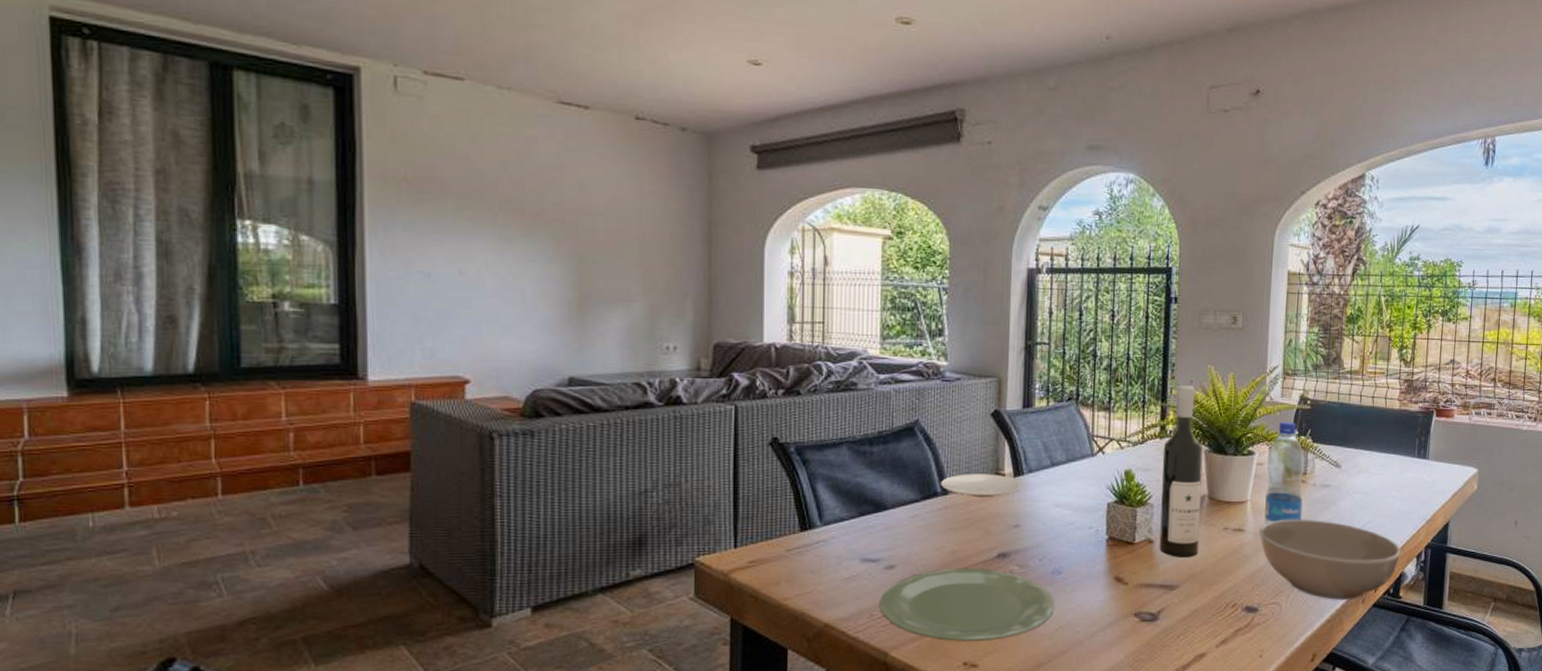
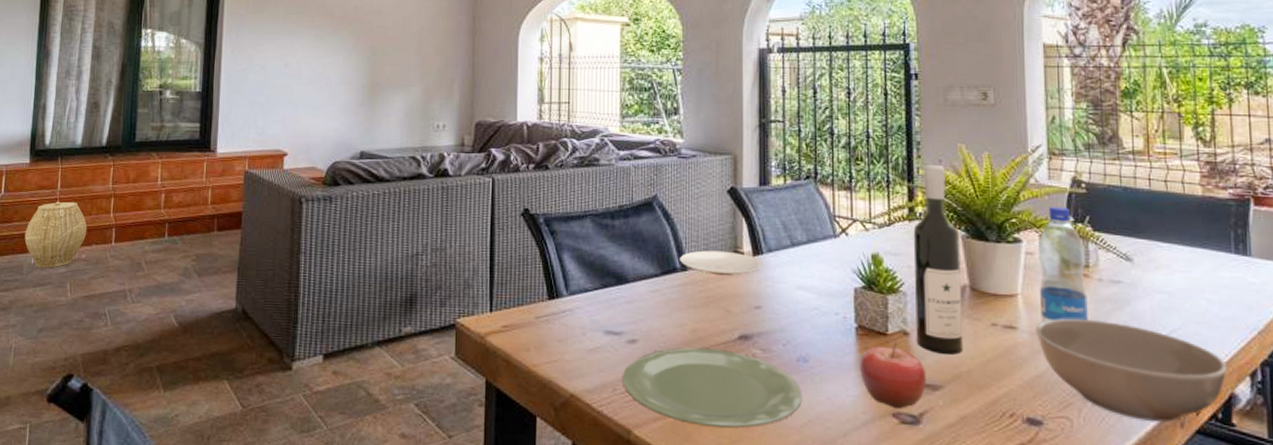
woven basket: none [73,445,177,532] -> present [24,201,88,268]
fruit: none [1108,550,1166,608] -> present [860,342,926,408]

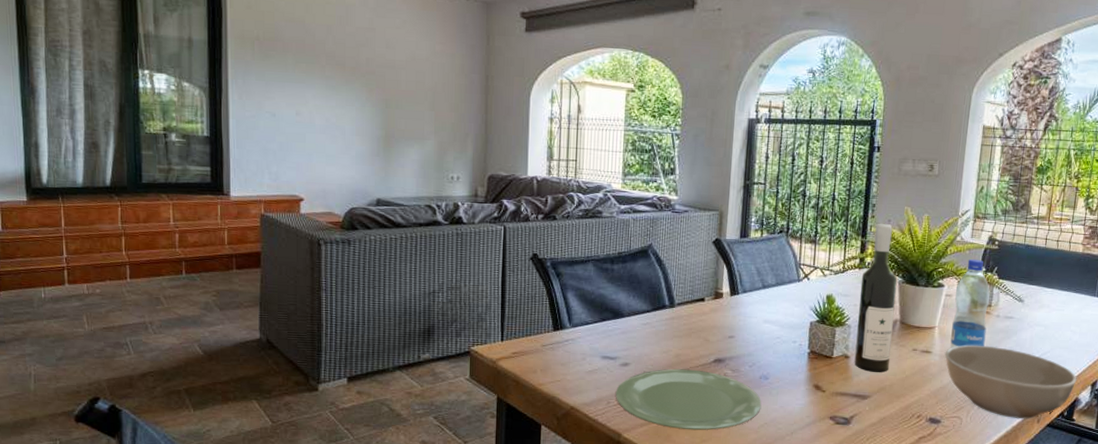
woven basket: present [24,201,88,268] -> none [31,238,99,302]
plate: present [680,250,762,276] -> none [669,291,738,312]
fruit: present [860,342,926,408] -> none [808,364,859,413]

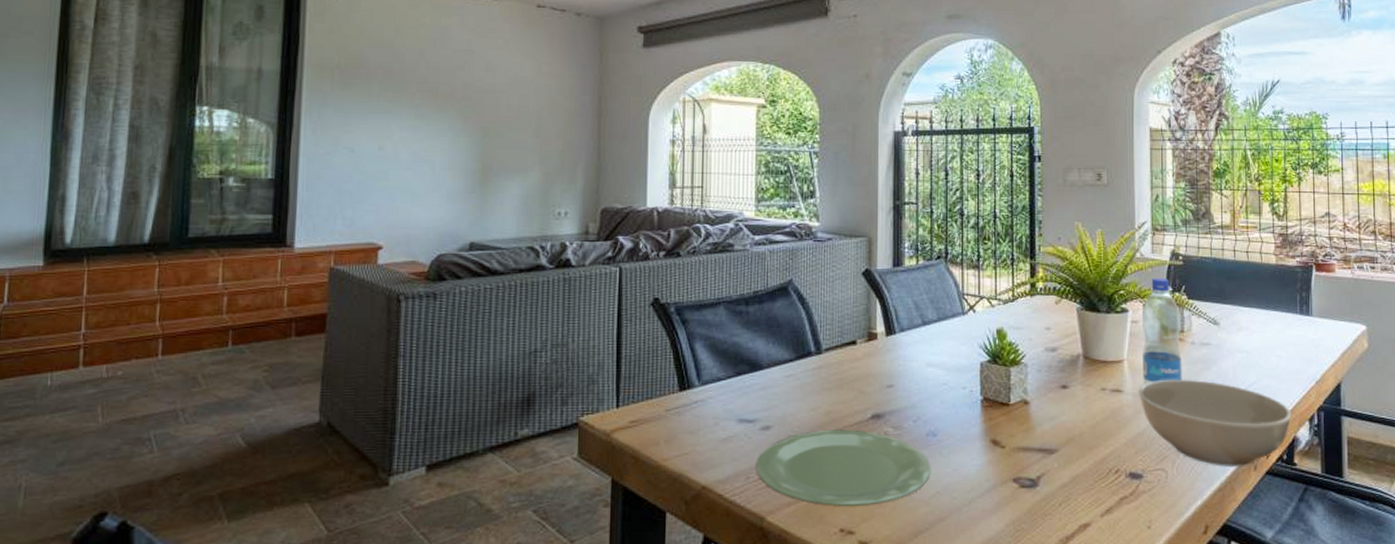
bottle: present [854,224,898,372] -> none [1034,243,1077,419]

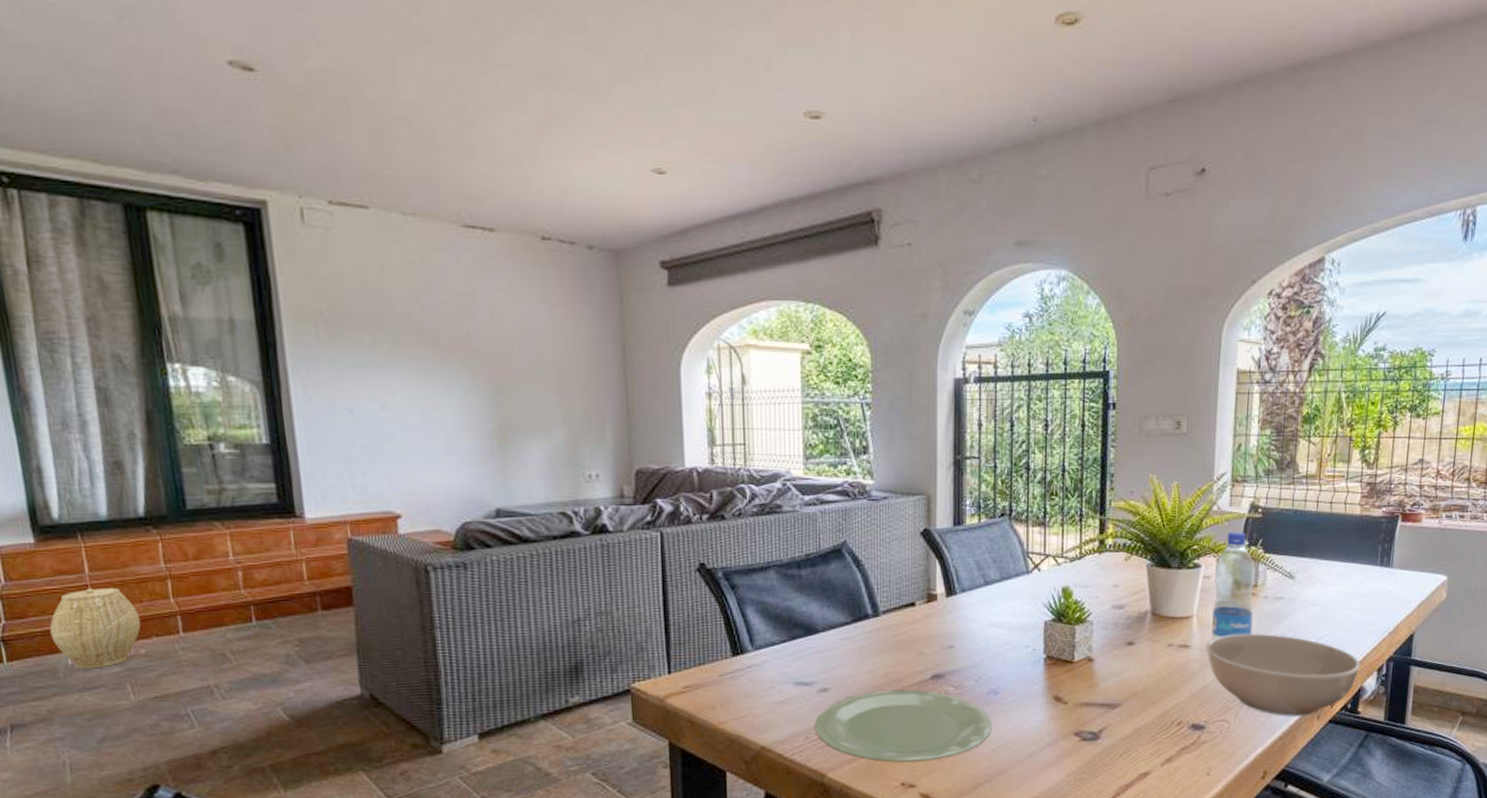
woven basket: none [37,310,125,390] -> present [49,587,141,669]

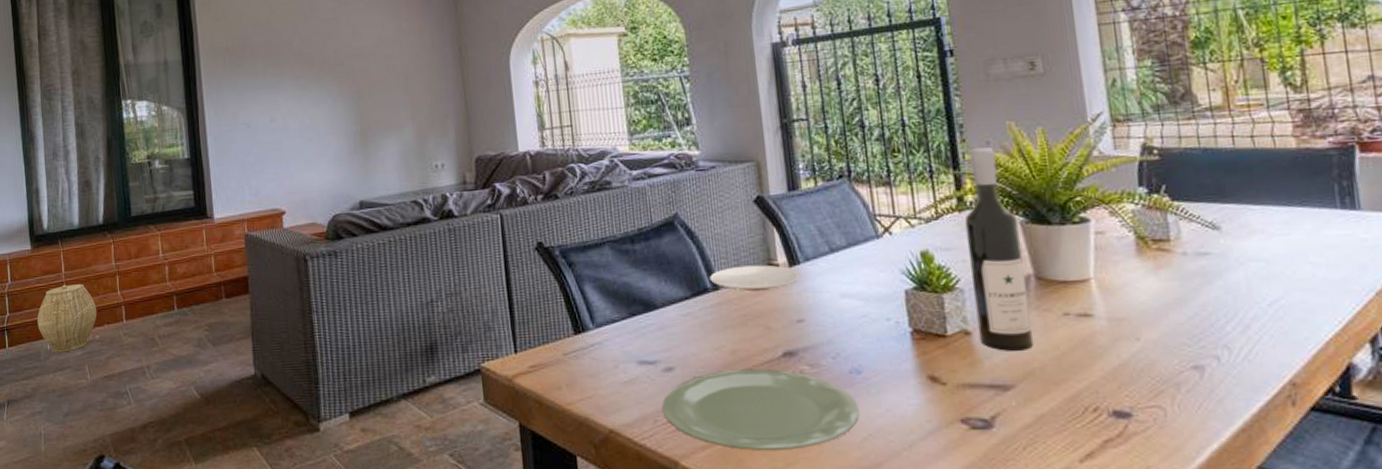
plate: none [871,594,956,619] -> present [709,264,801,292]
bottle: none [1100,497,1145,675] -> present [964,147,1034,351]
bowl: present [1206,633,1361,716] -> none [1114,297,1343,402]
bottle: present [1211,531,1255,641] -> none [1109,177,1174,308]

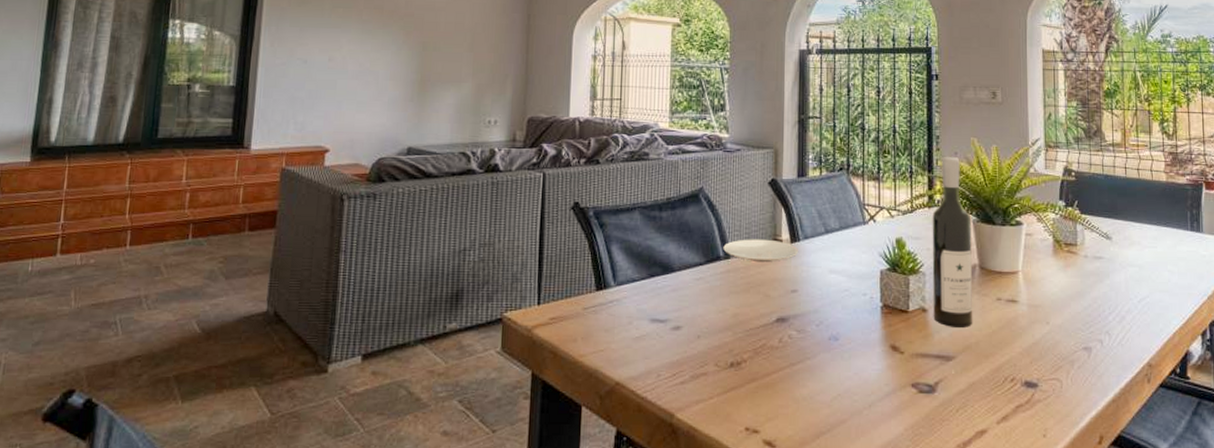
woven basket: present [37,283,97,353] -> none [21,202,98,275]
plate: present [662,368,860,451] -> none [667,331,833,407]

